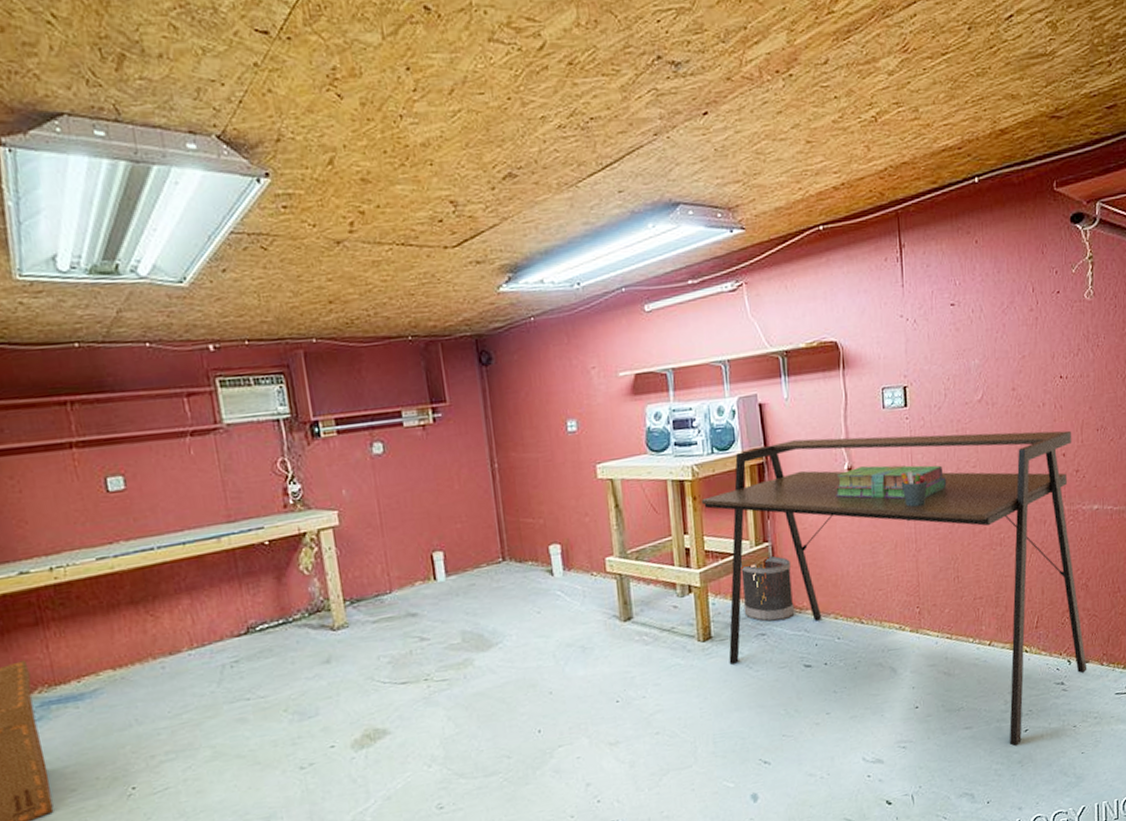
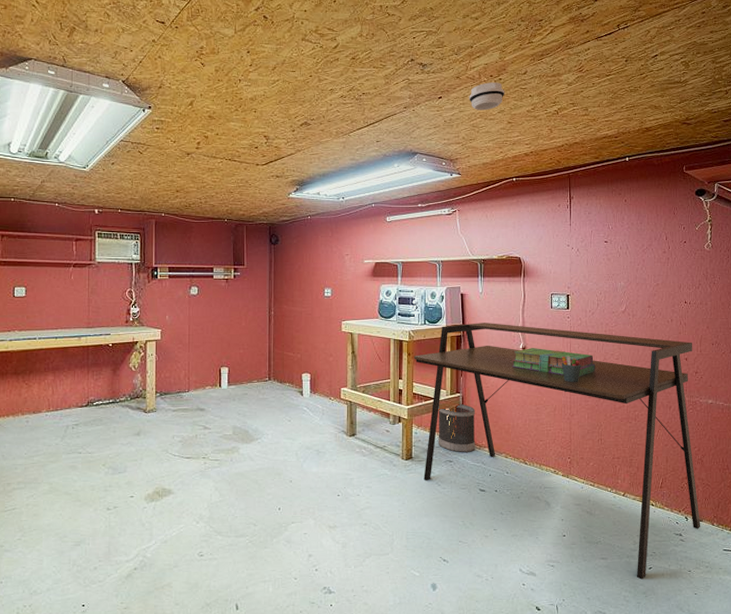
smoke detector: none [747,81,799,128] -> present [469,82,505,111]

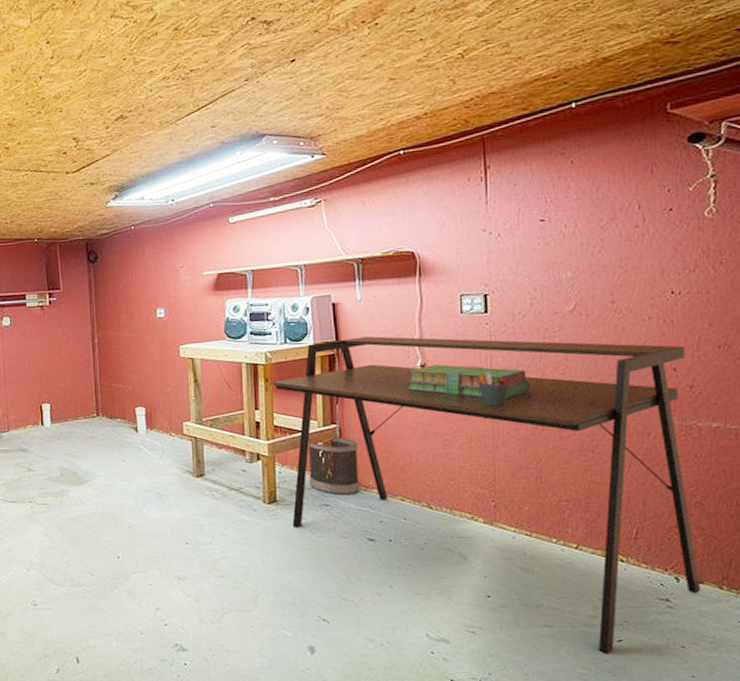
smoke detector: present [469,82,505,111] -> none [333,29,384,70]

